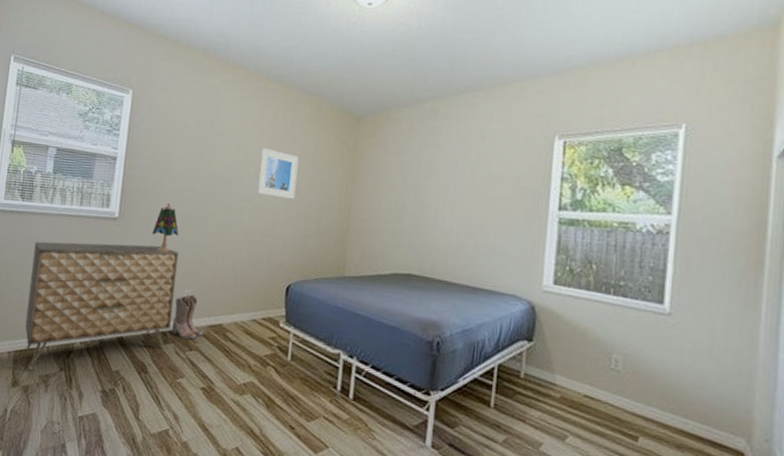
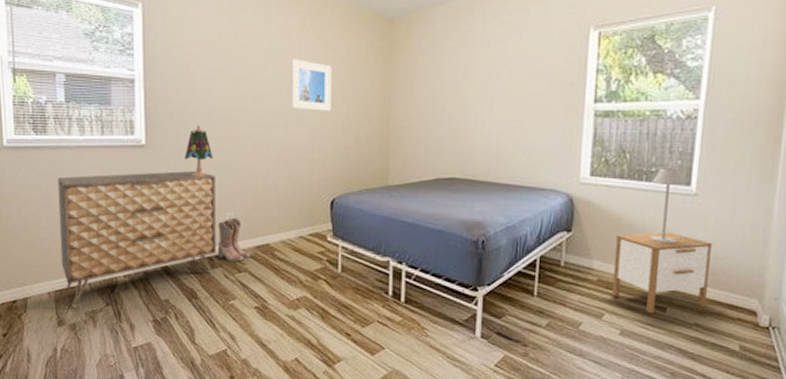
nightstand: none [577,350,691,443] -> present [612,232,713,314]
table lamp: none [618,283,658,365] -> present [649,168,686,243]

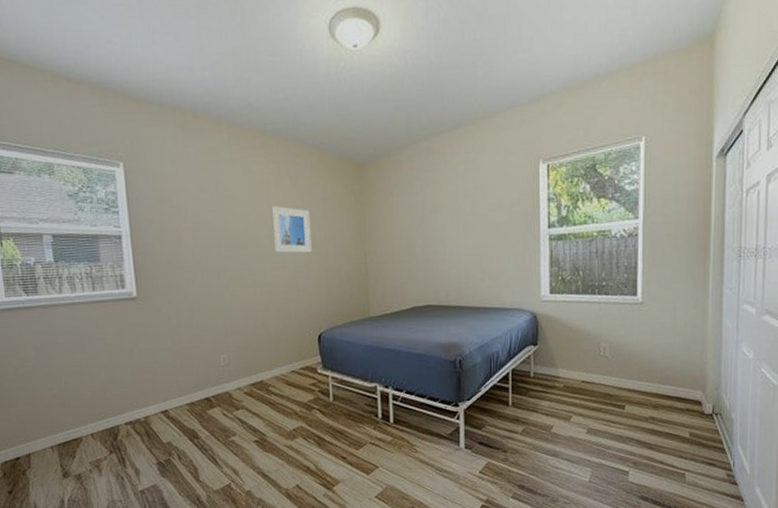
dresser: present [57,170,216,309] -> none [52,317,213,460]
table lamp: present [184,125,213,178] -> none [176,274,204,324]
boots: present [217,217,251,262] -> none [213,358,247,400]
nightstand: present [612,232,713,314] -> none [576,338,660,412]
table lamp: present [649,168,686,243] -> none [604,281,632,348]

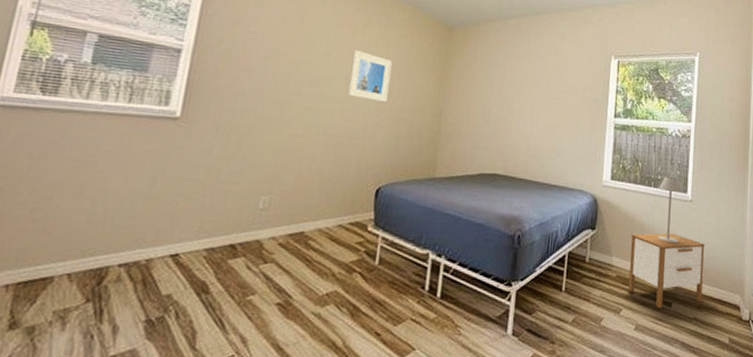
nightstand: none [576,338,660,412] -> present [629,233,705,309]
table lamp: none [604,281,632,348] -> present [657,177,683,243]

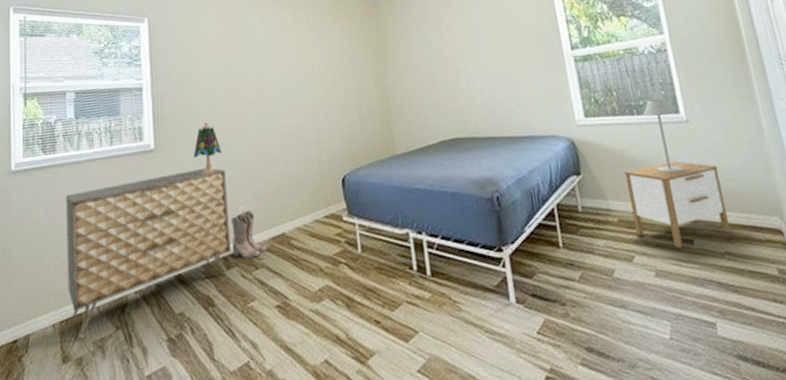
dresser: none [34,144,255,306] -> present [65,167,231,340]
table lamp: none [223,102,257,157] -> present [193,122,222,175]
boots: none [242,201,282,251] -> present [231,210,268,259]
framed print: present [347,50,393,102] -> none [289,48,332,95]

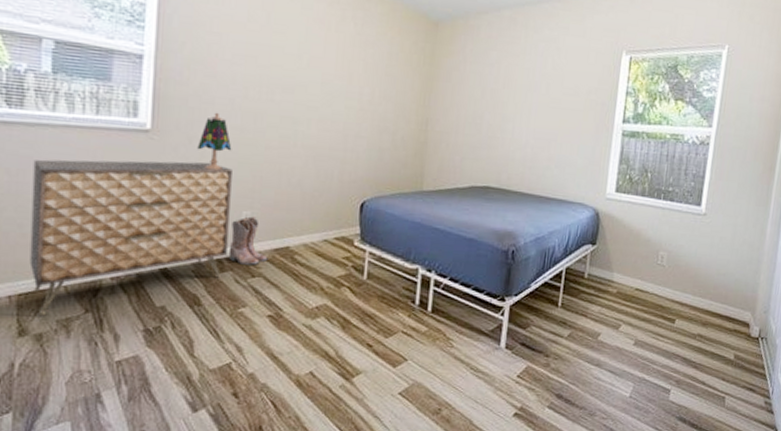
nightstand: present [624,161,731,249] -> none [629,248,717,325]
table lamp: present [643,99,684,173] -> none [664,188,697,259]

